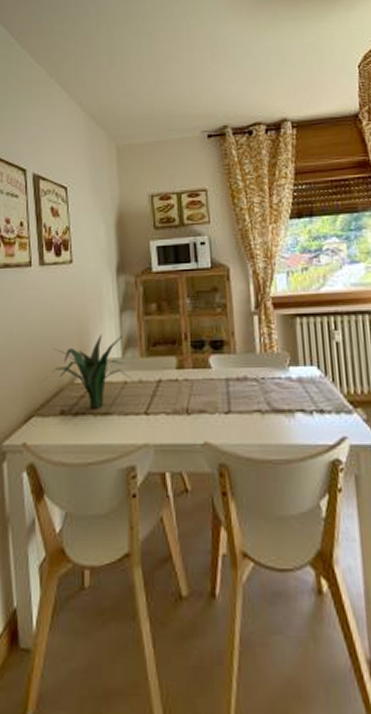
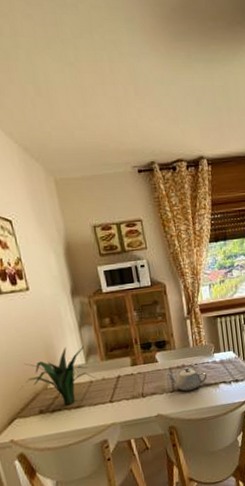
teapot: none [221,381,278,416] -> present [166,367,208,392]

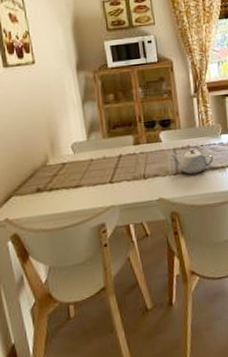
plant: present [19,346,97,405] -> none [18,122,98,184]

